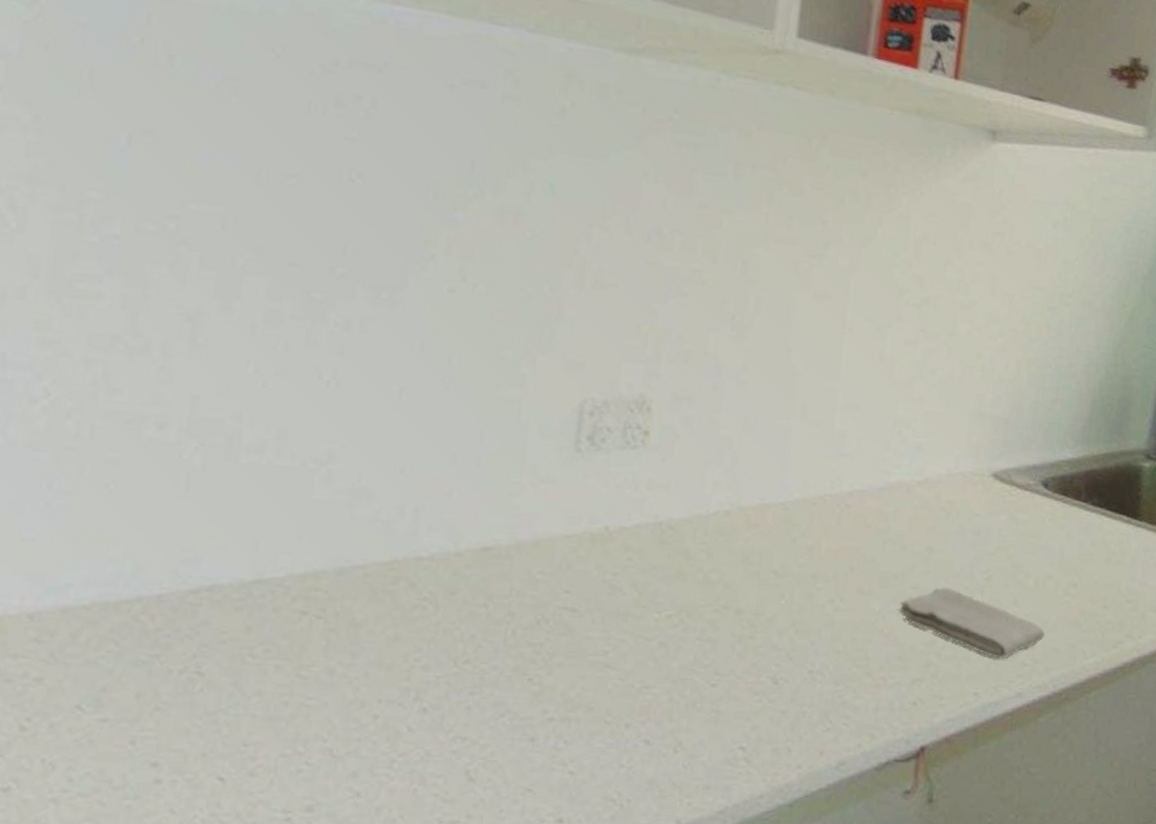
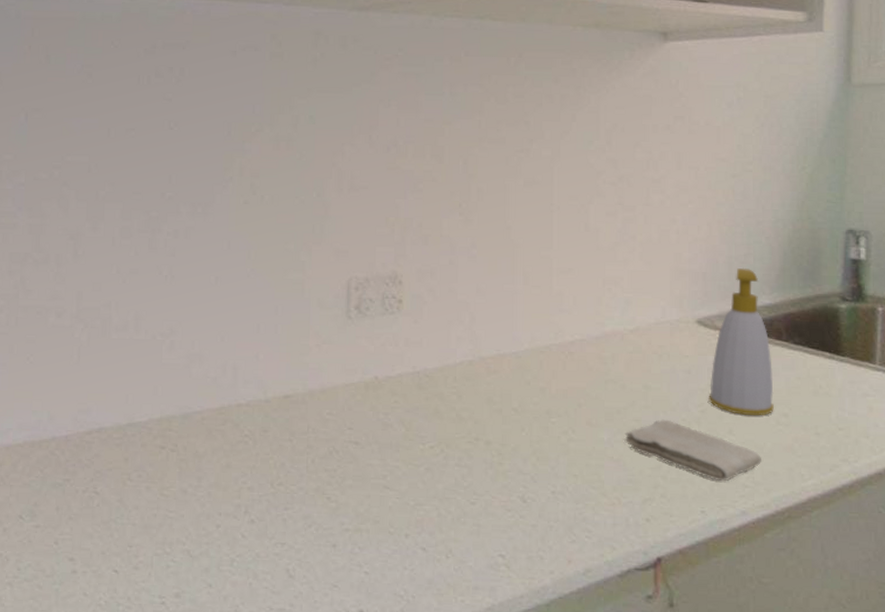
soap bottle: none [995,415,1067,586] -> present [708,267,774,416]

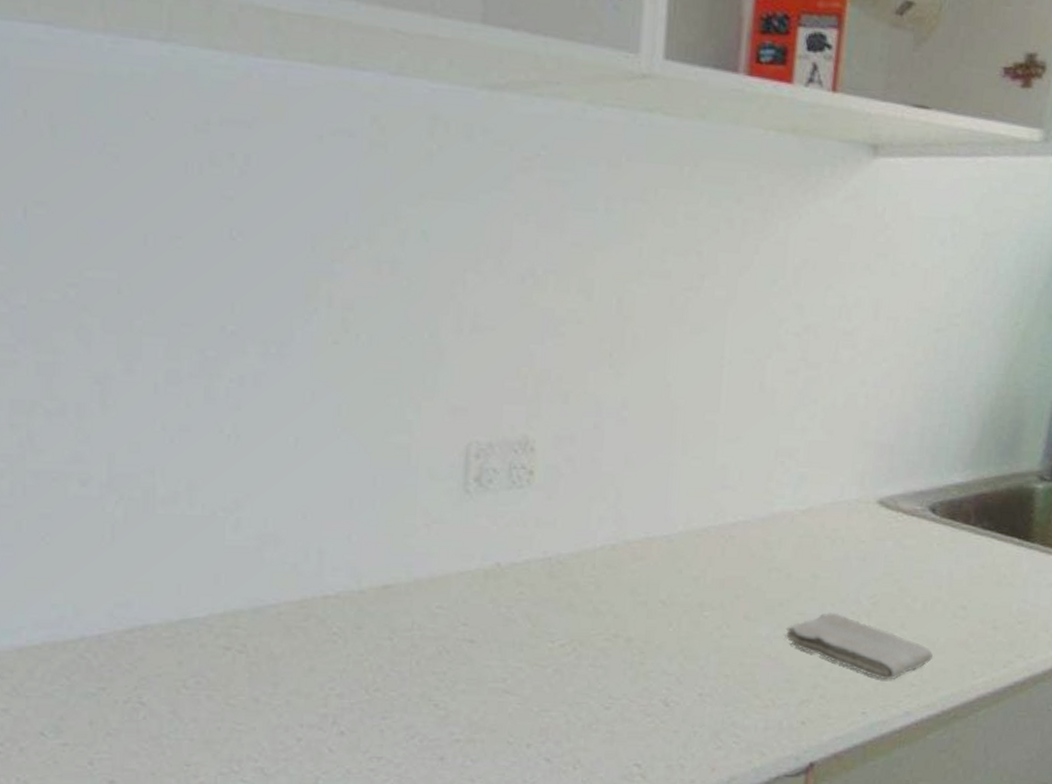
soap bottle: present [708,267,774,416] -> none [882,440,956,609]

